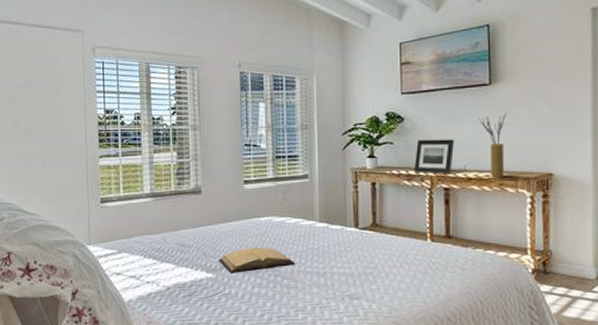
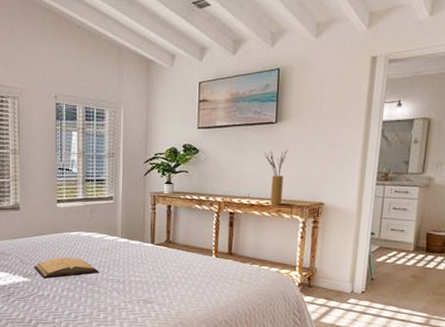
picture frame: present [413,139,455,175] -> none [204,169,242,201]

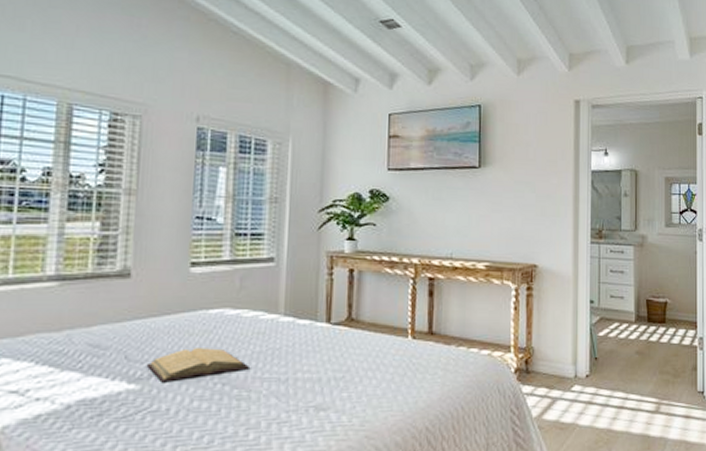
vase: present [264,149,288,205] -> none [467,199,494,268]

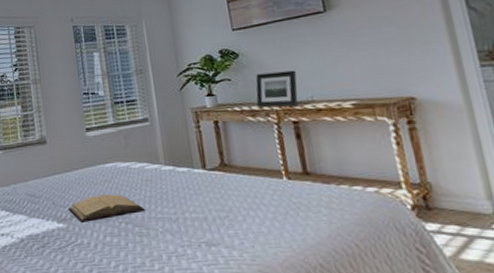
picture frame: none [397,222,442,263] -> present [255,70,298,108]

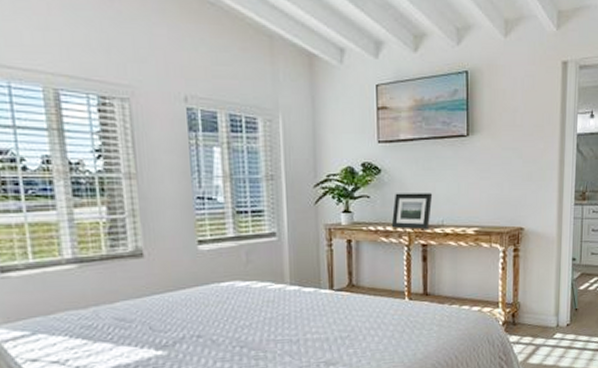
book: present [68,194,146,222] -> none [169,316,264,348]

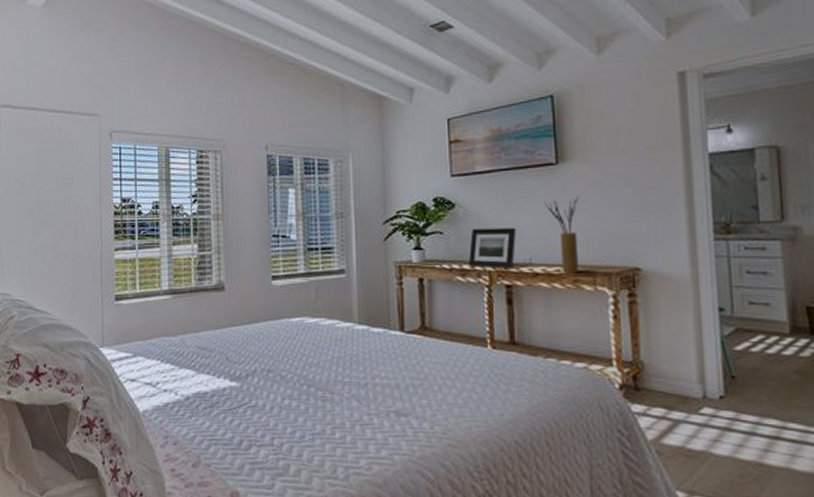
vase: none [457,166,482,233] -> present [545,197,578,273]

